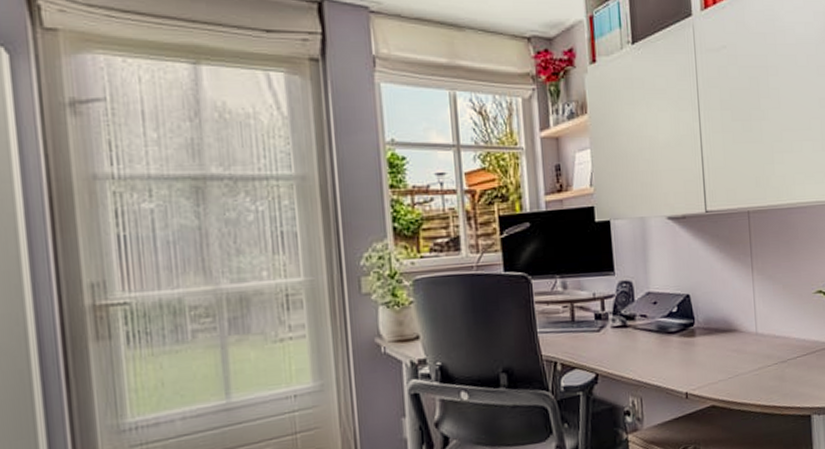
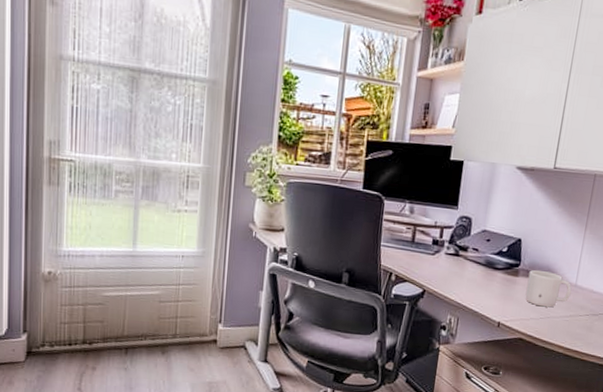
mug: none [705,324,754,365] -> present [525,269,572,308]

